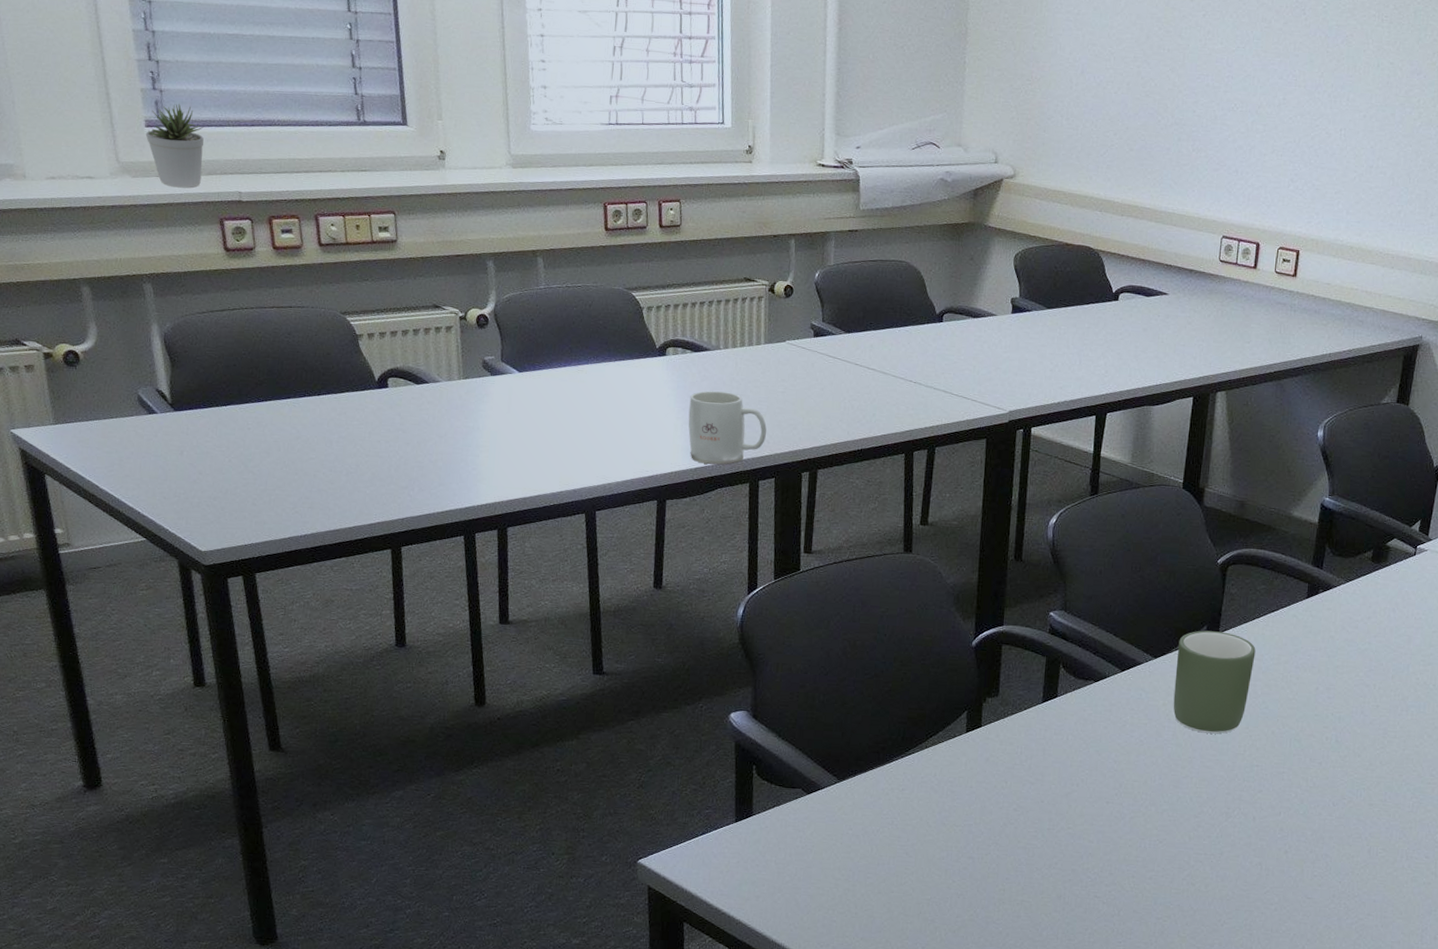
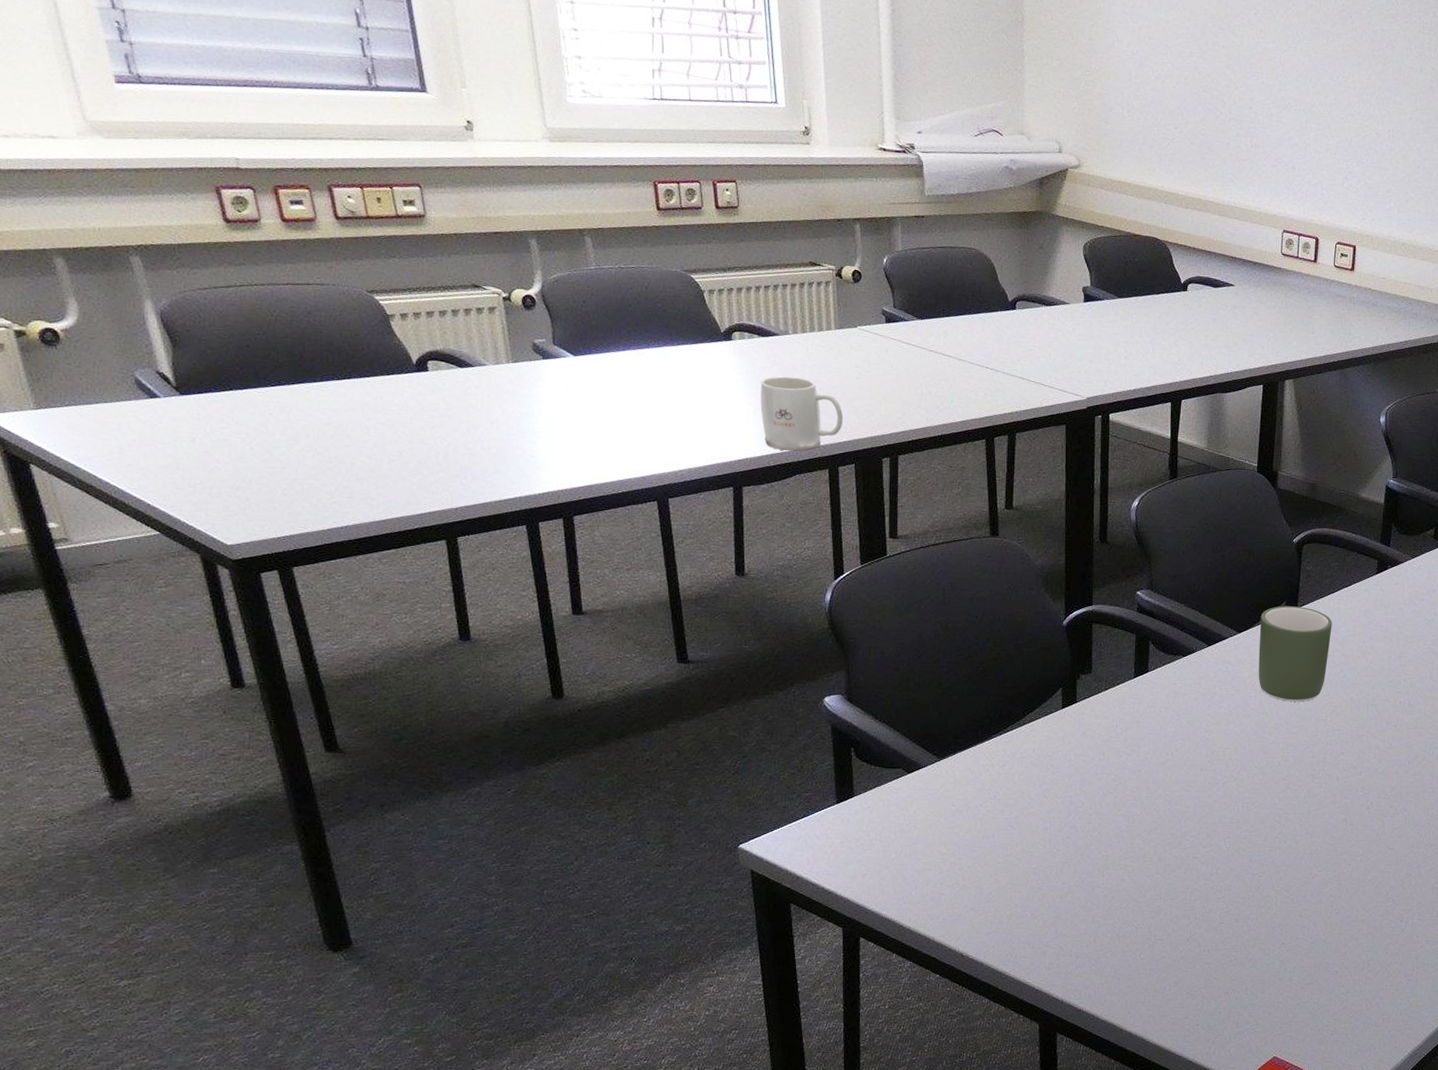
potted plant: present [145,103,204,188] -> none [116,58,189,153]

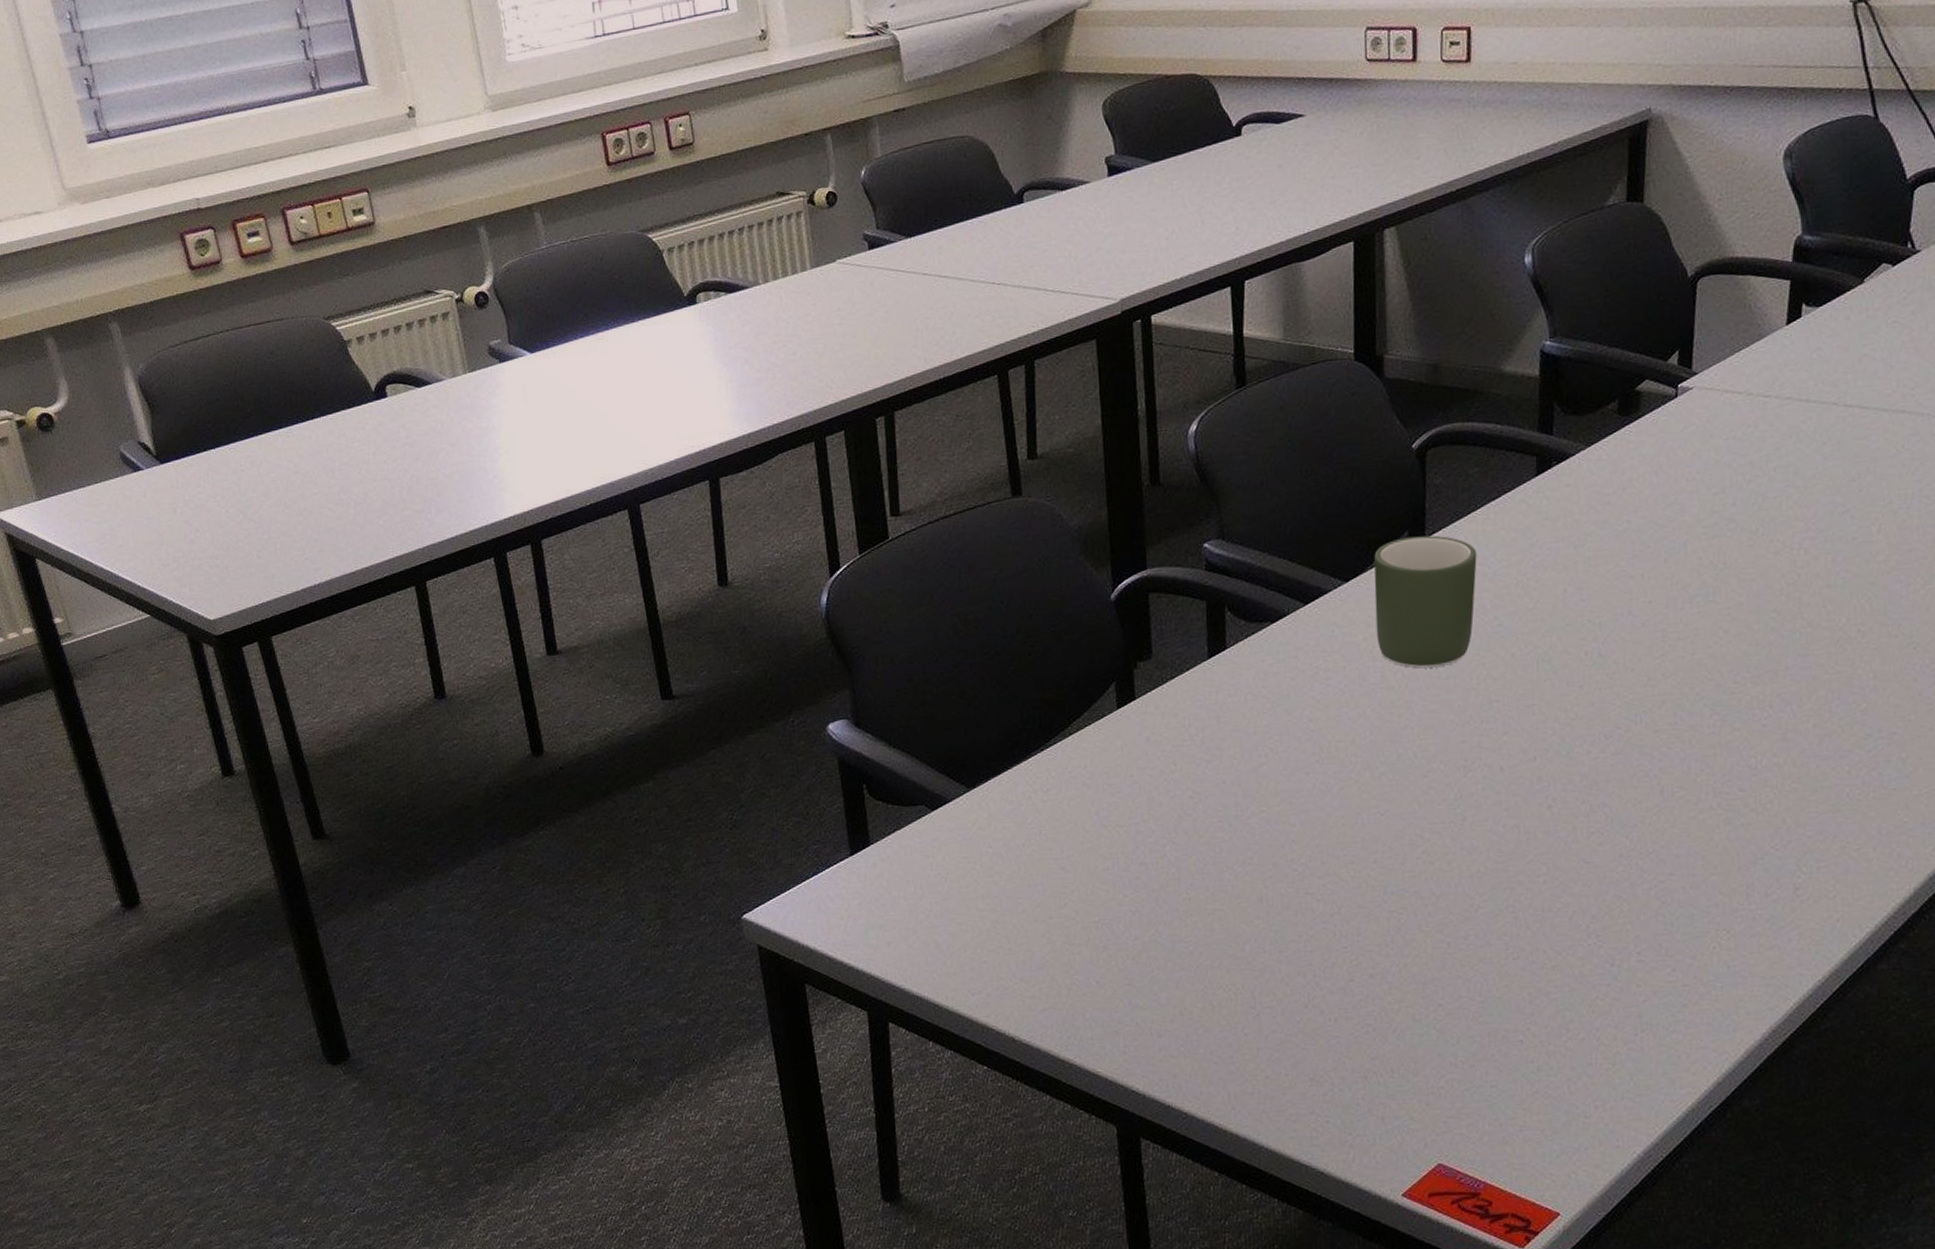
mug: present [760,376,843,452] -> none [731,335,827,427]

